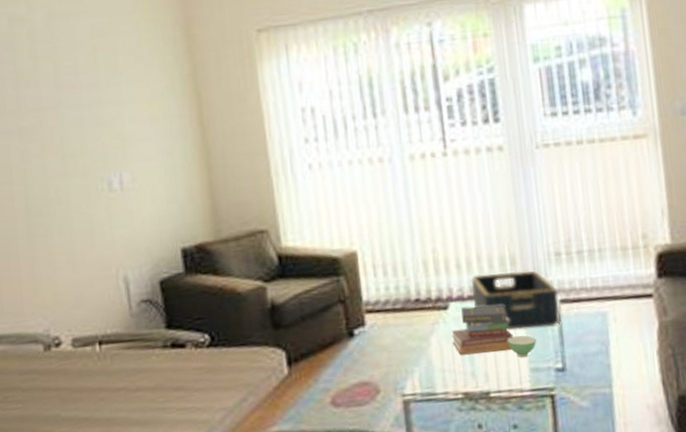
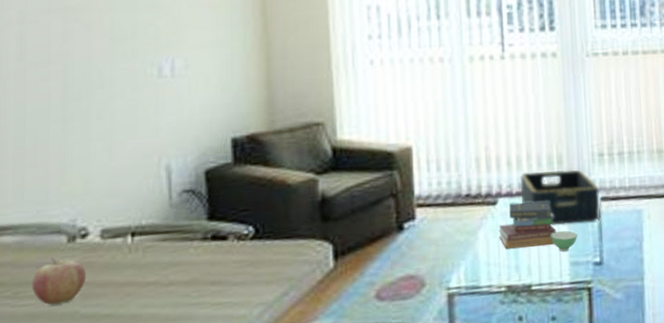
fruit: none [18,365,64,409] -> present [32,257,87,305]

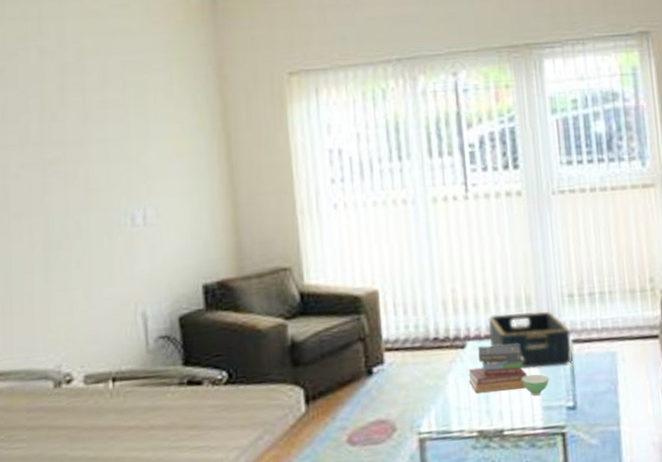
fruit: present [32,257,87,305] -> none [23,402,73,449]

